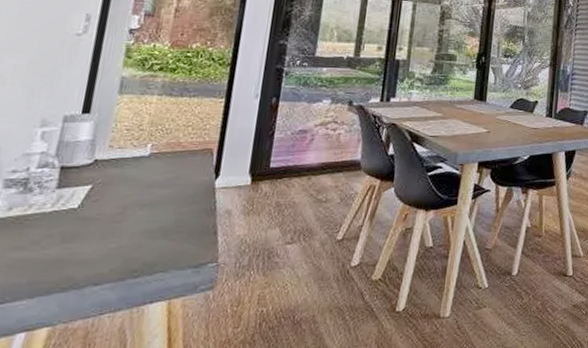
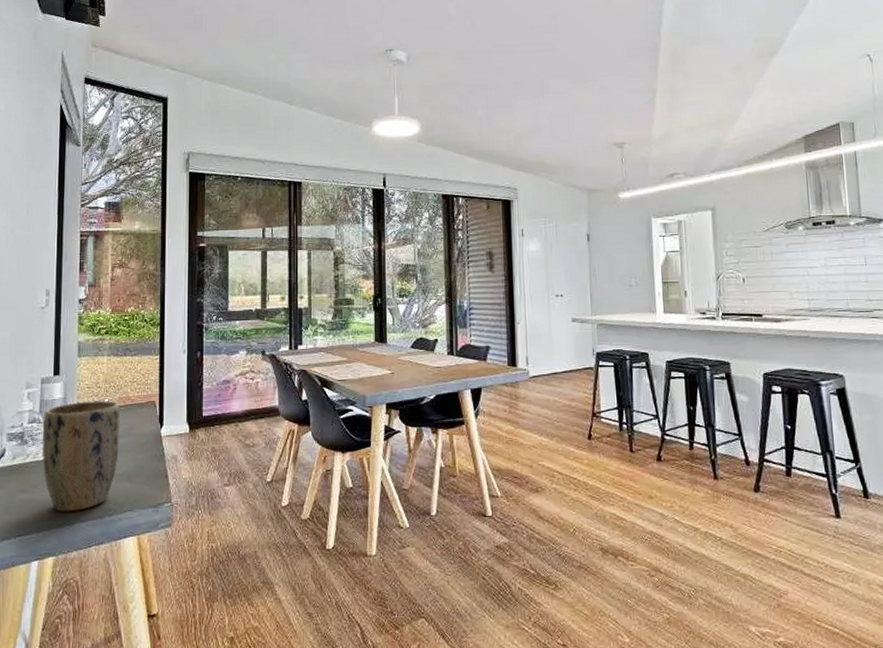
plant pot: none [50,145,166,274] -> present [42,400,121,512]

